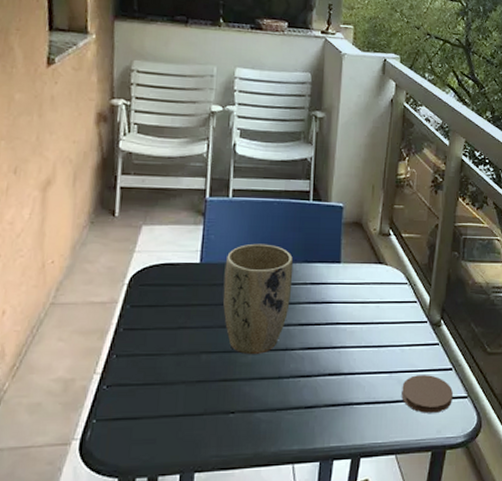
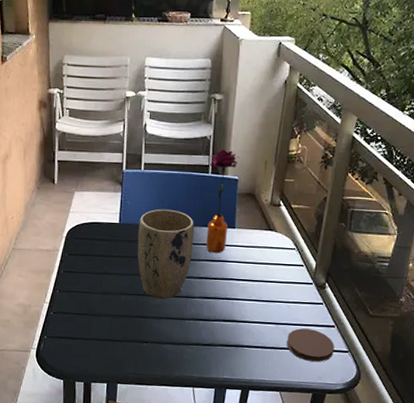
flower: none [307,172,345,294] -> present [206,149,240,254]

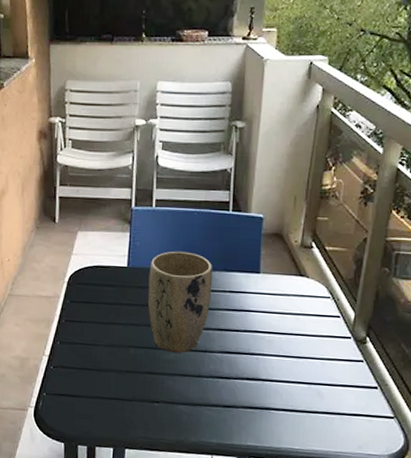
flower: present [206,149,240,254] -> none [226,183,266,302]
coaster: present [287,328,334,363] -> none [321,389,377,430]

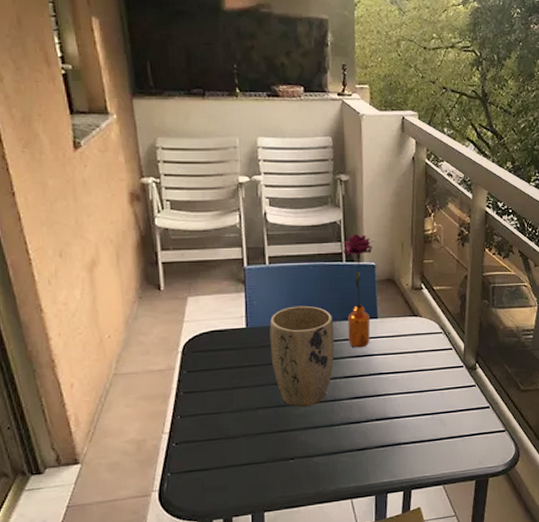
flower: none [226,183,266,302] -> present [343,233,375,348]

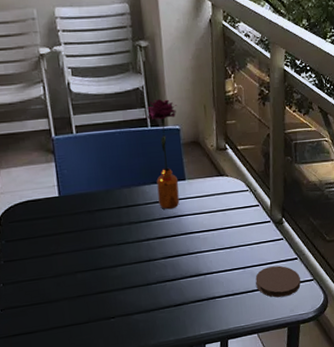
plant pot: present [269,305,334,408] -> none [81,171,146,269]
coaster: none [444,413,491,448] -> present [255,265,301,298]

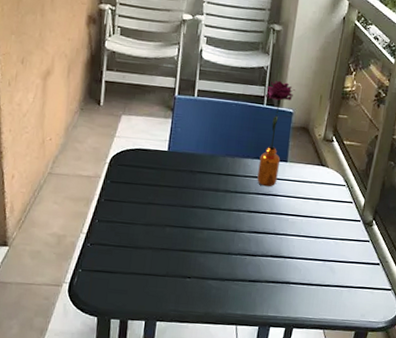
coaster: present [255,265,301,298] -> none [332,265,378,300]

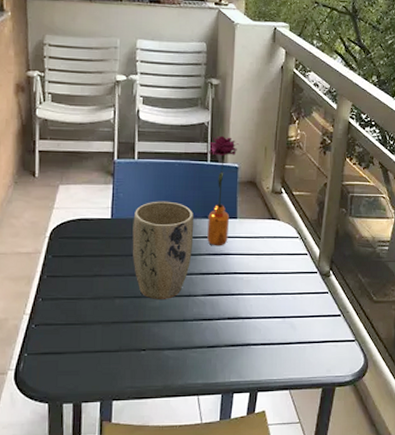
plant pot: none [185,138,247,233] -> present [132,201,194,300]

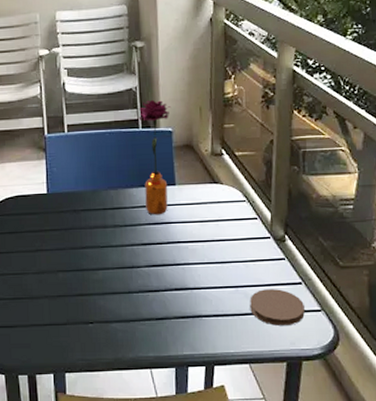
plant pot: present [132,201,194,300] -> none [69,172,131,273]
coaster: none [294,320,341,355] -> present [250,289,305,327]

